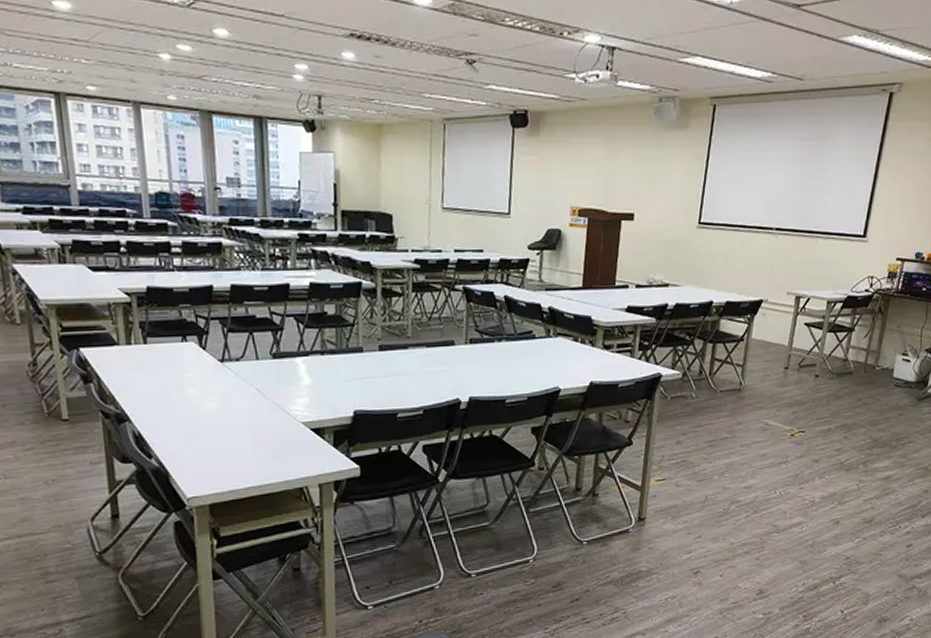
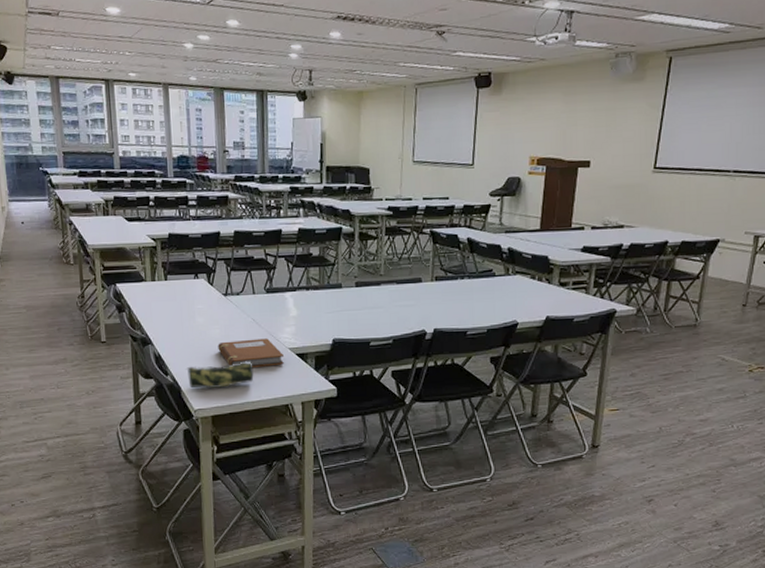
pencil case: none [174,438,260,473] -> present [185,361,254,389]
notebook: none [214,411,296,446] -> present [218,338,284,367]

